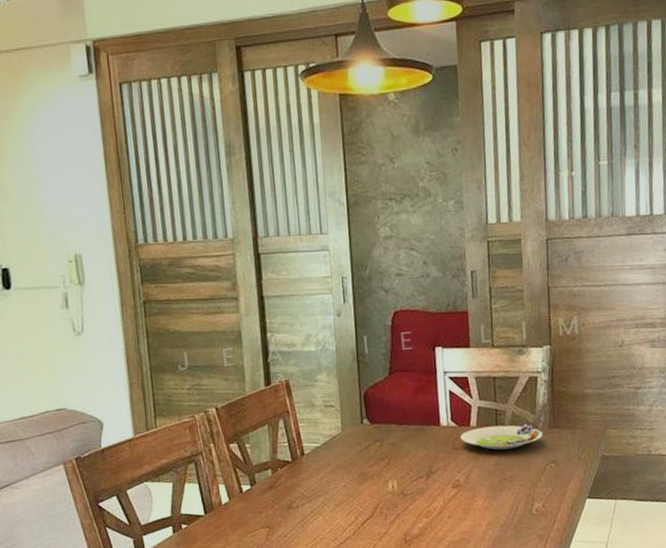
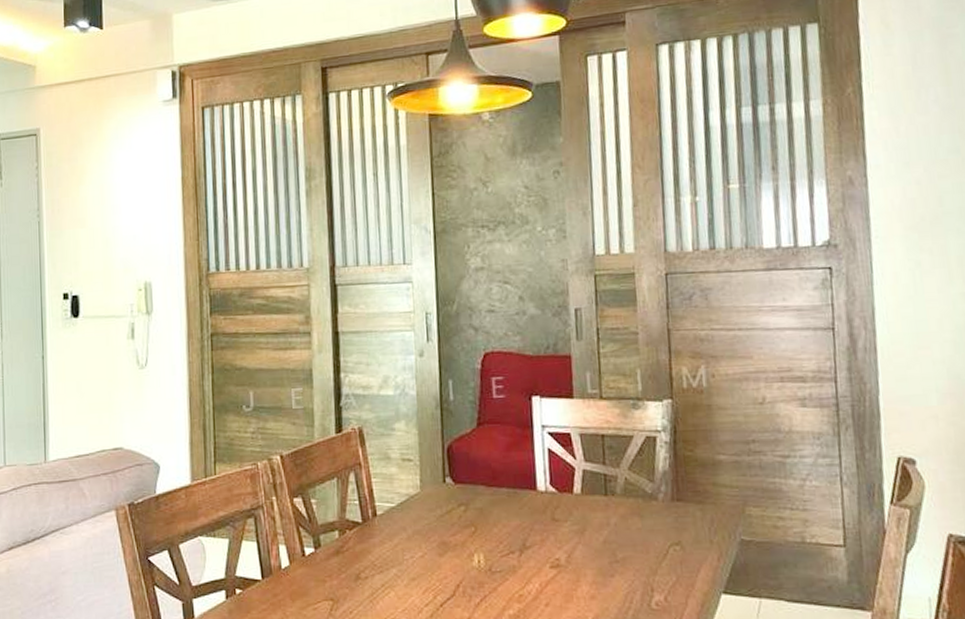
salad plate: present [461,424,543,450] -> none [562,494,663,525]

